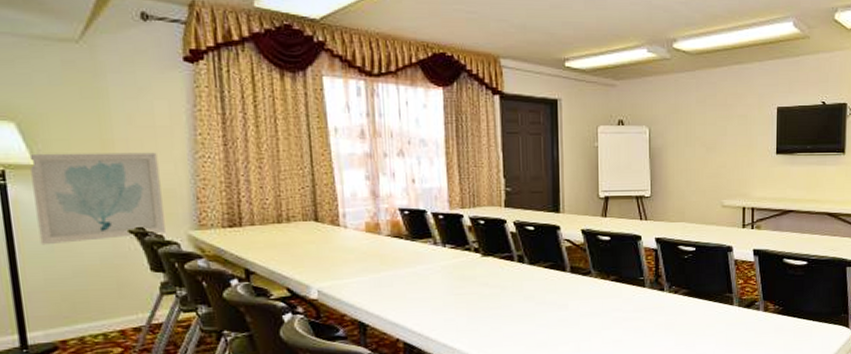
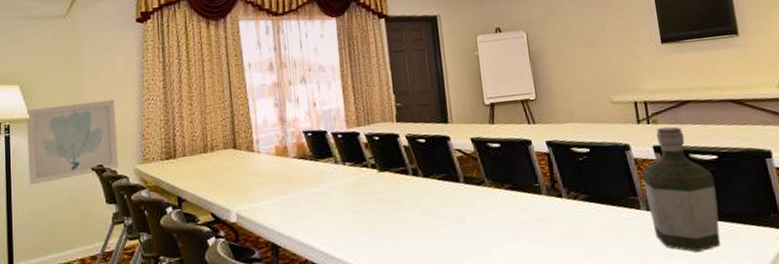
bottle: none [739,232,801,344] -> present [642,126,721,252]

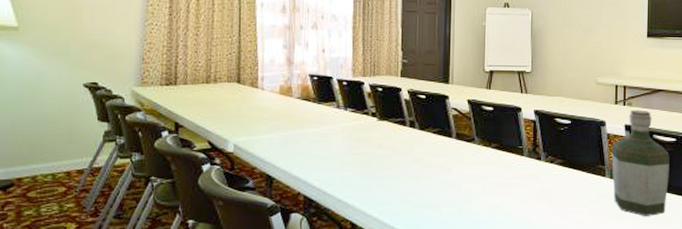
wall art: present [26,99,118,186] -> none [13,17,115,95]

